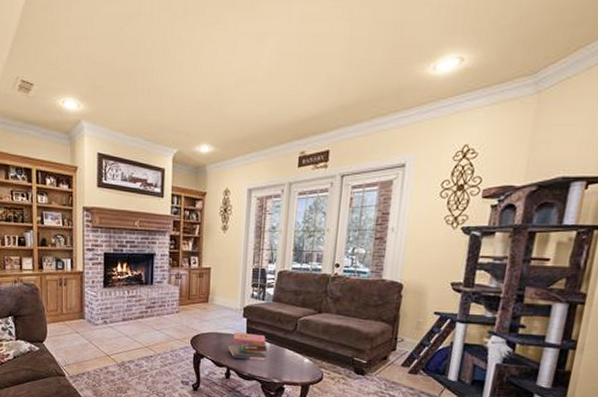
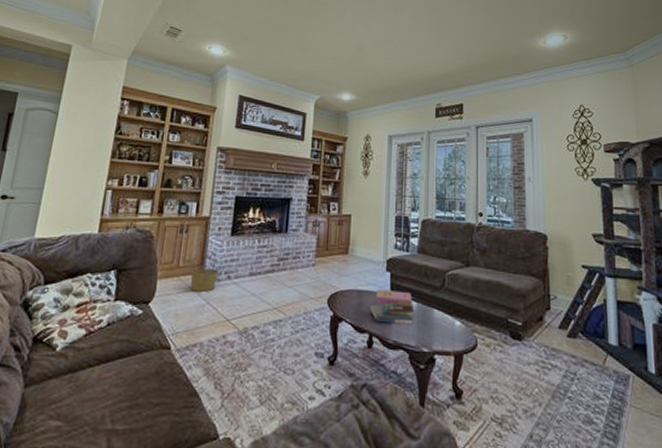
basket: none [74,314,96,334] -> present [190,268,218,292]

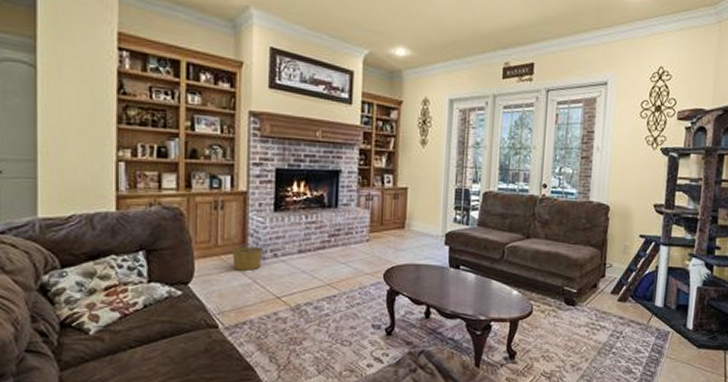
books: present [369,290,414,325] -> none [427,263,472,295]

